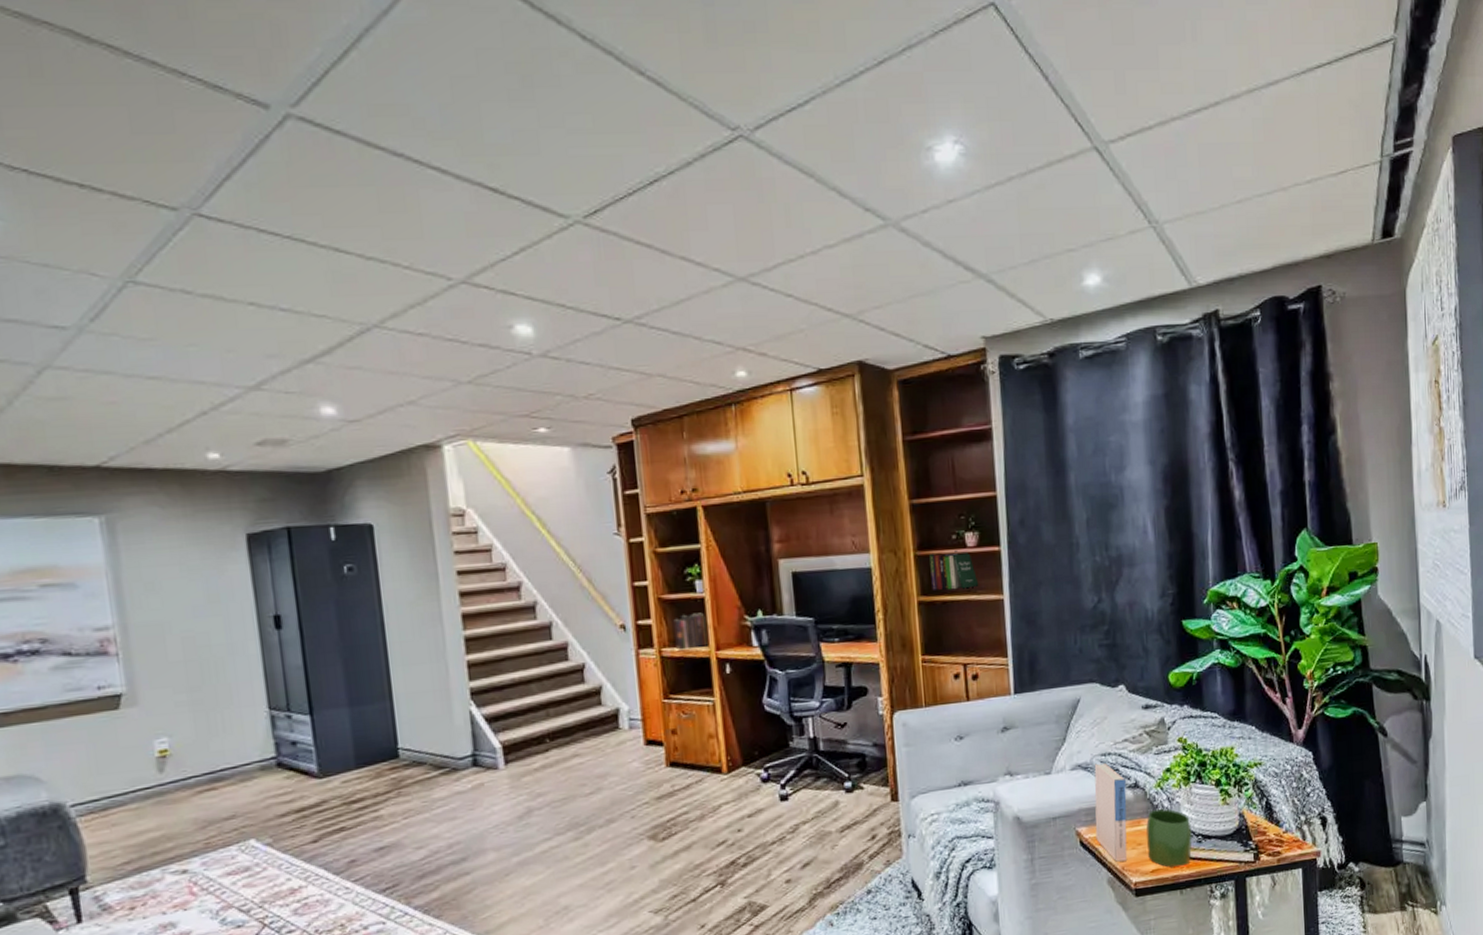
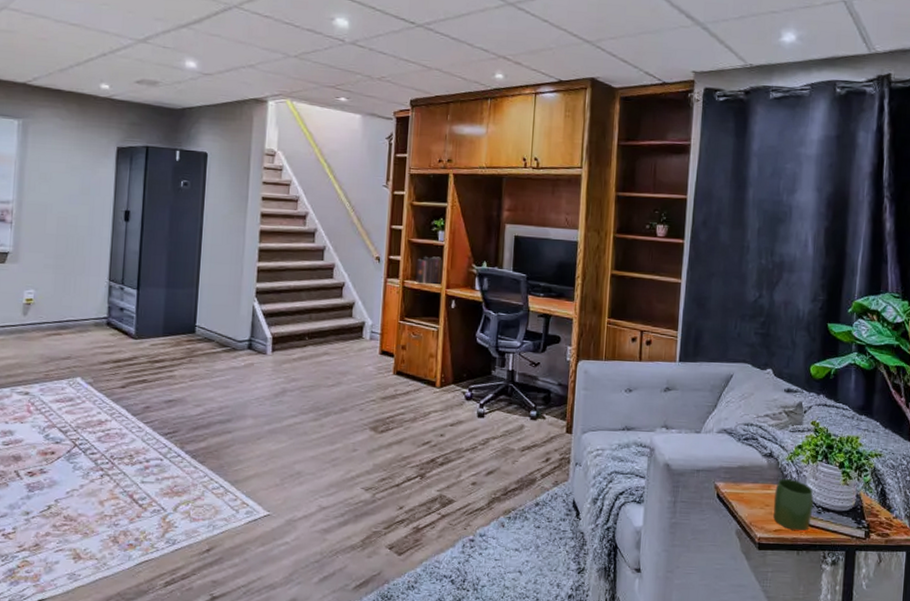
books: present [929,551,979,591] -> none [624,237,663,270]
book: present [1094,762,1127,862] -> none [731,431,763,517]

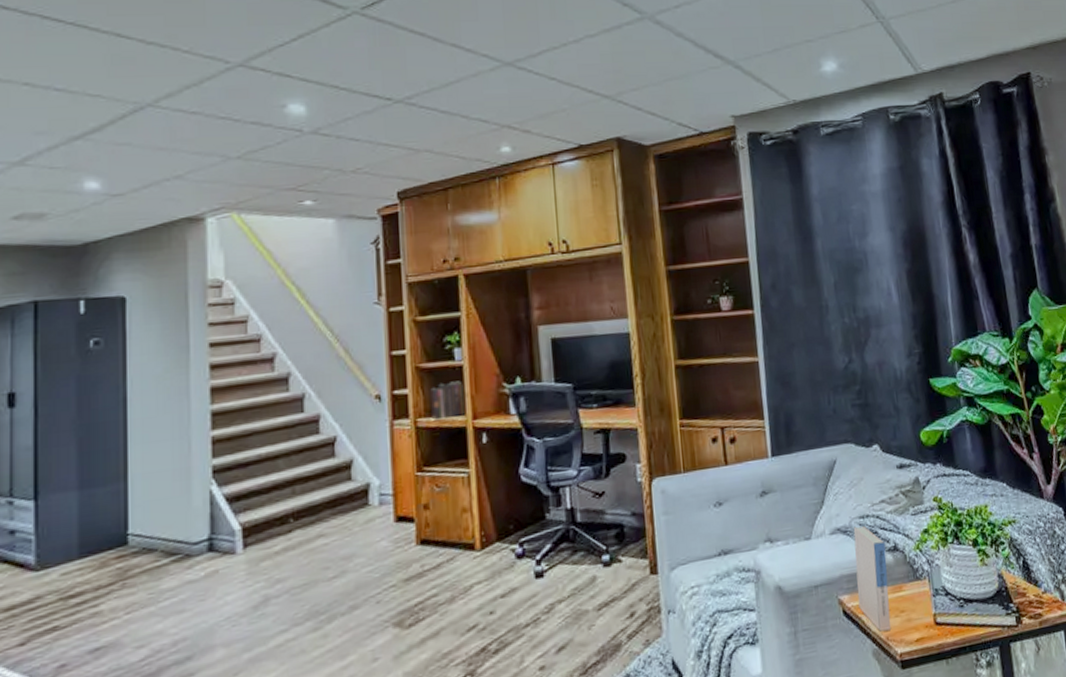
book: none [731,431,763,517] -> present [853,525,891,632]
mug: present [773,479,814,532] -> none [907,572,955,635]

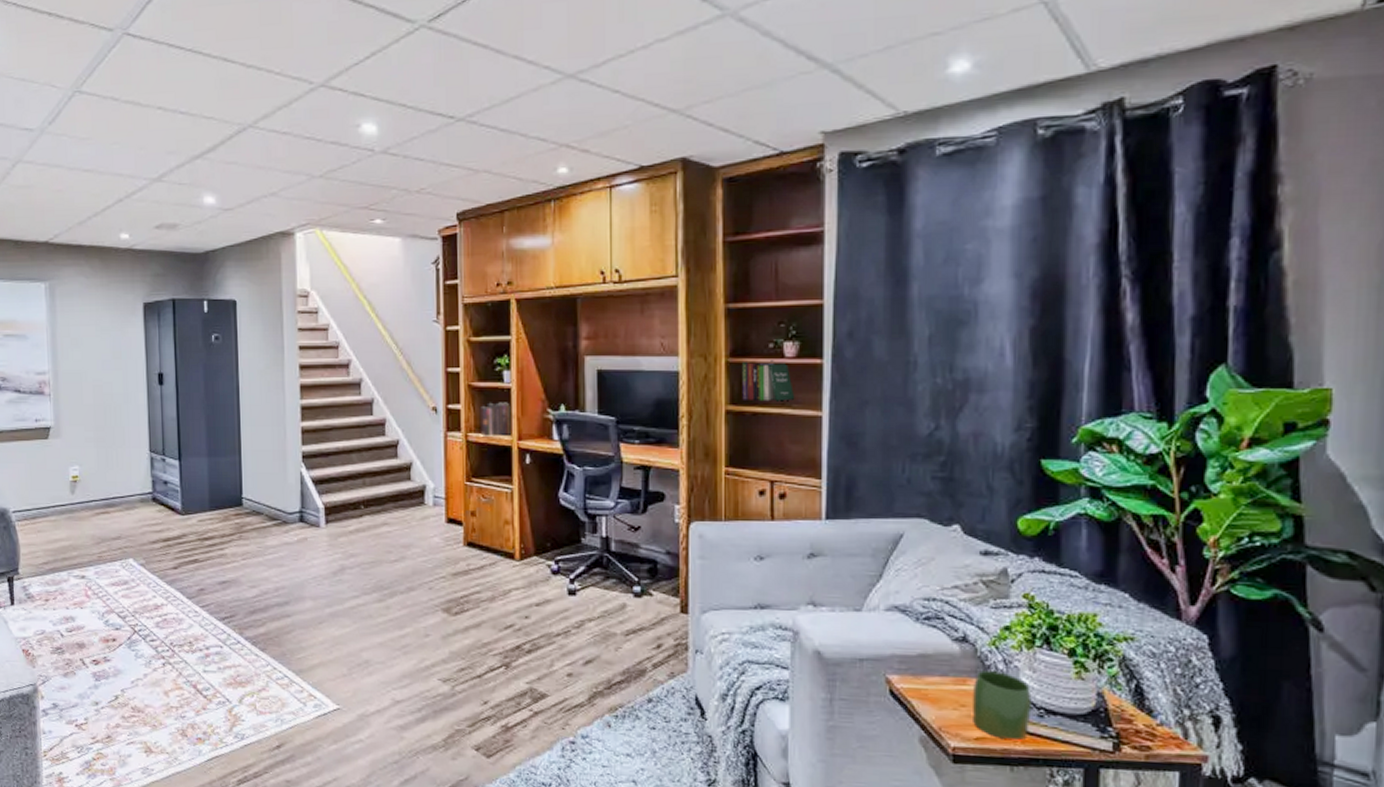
books: none [686,314,735,354] -> present [742,360,795,402]
book: present [853,525,891,632] -> none [909,607,952,721]
mug: none [907,572,955,635] -> present [971,671,1032,741]

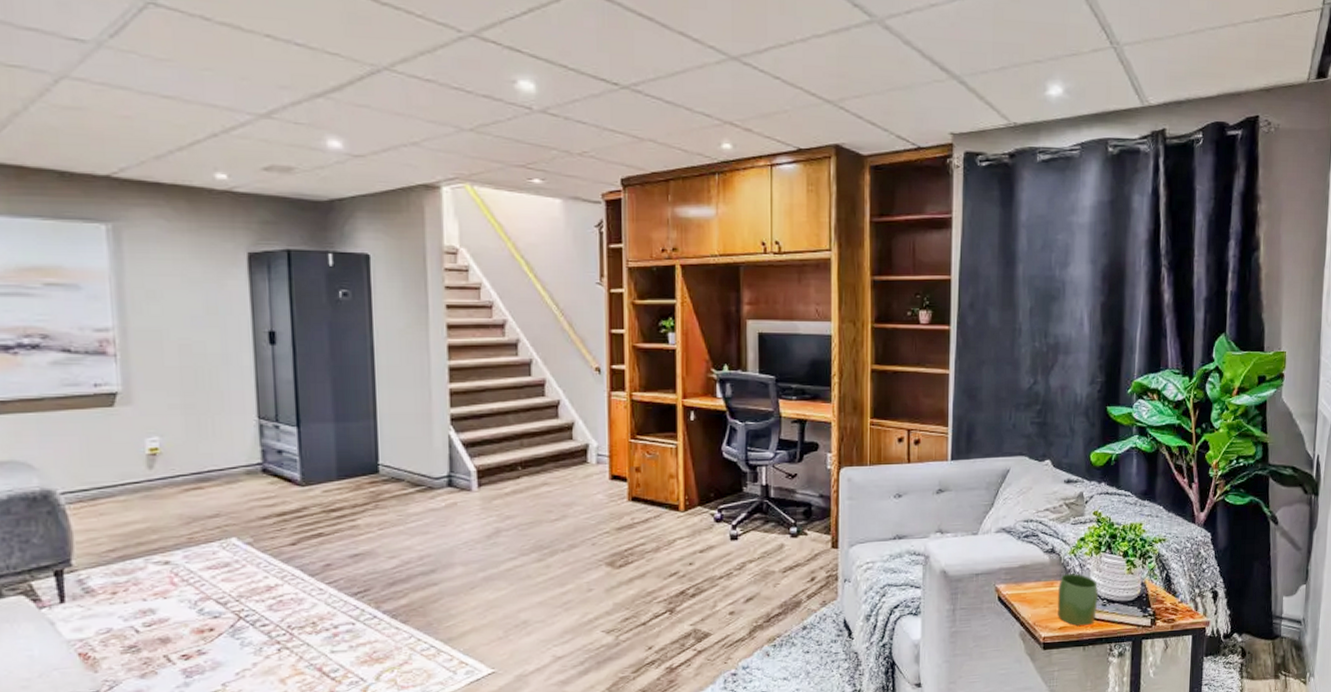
books: present [479,402,511,437] -> none [644,362,676,395]
books: present [742,360,795,402] -> none [885,326,928,362]

